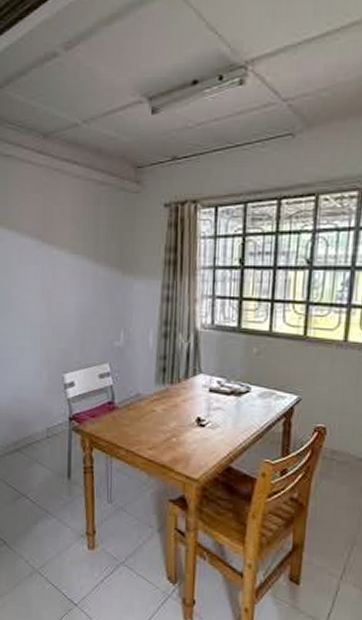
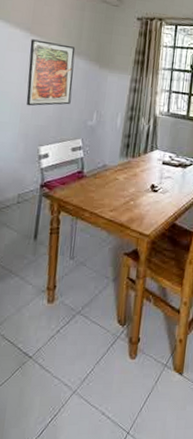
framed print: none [43,248,94,328] -> present [26,39,76,106]

